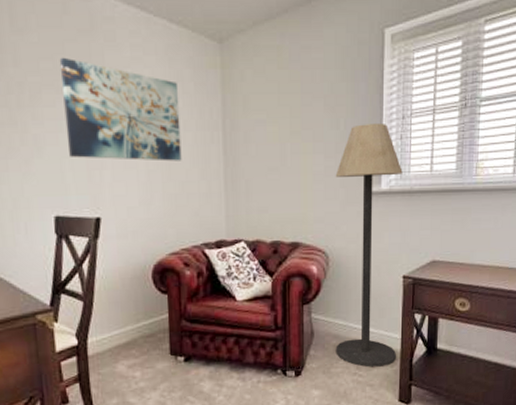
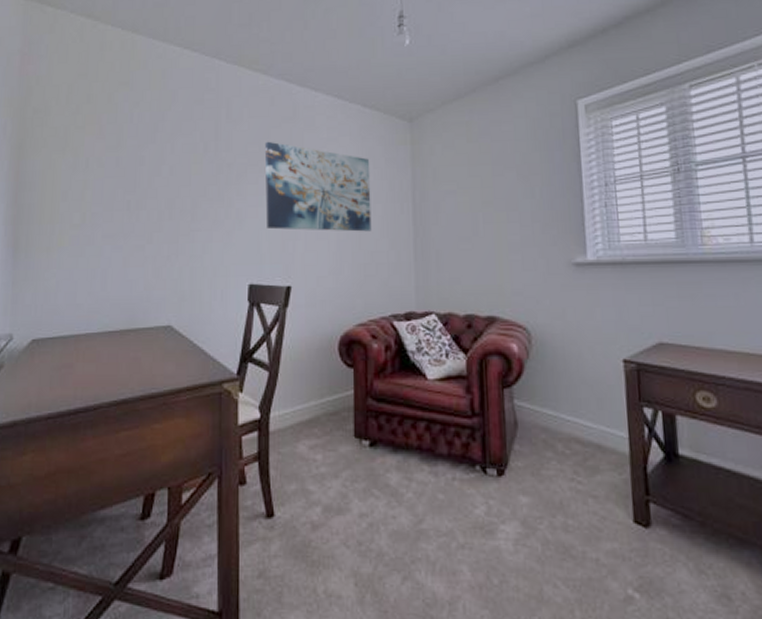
floor lamp: present [335,124,403,368] -> none [533,192,626,473]

